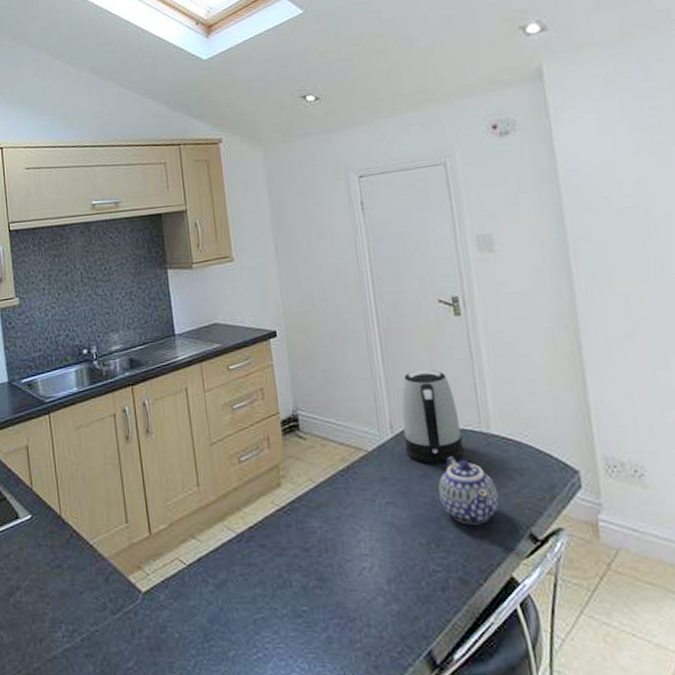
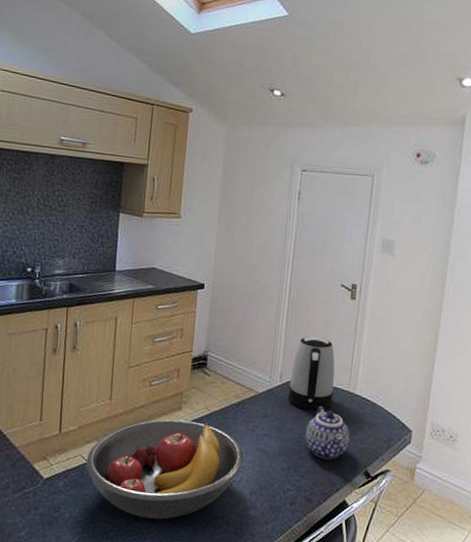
fruit bowl: none [185,497,370,629] -> present [85,419,244,520]

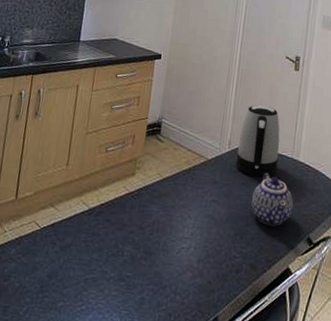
fruit bowl: present [85,419,244,520] -> none [39,185,193,289]

